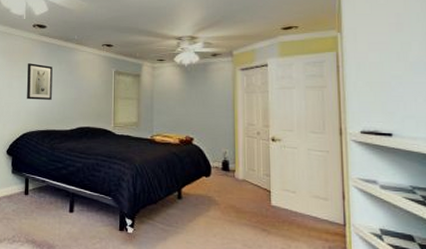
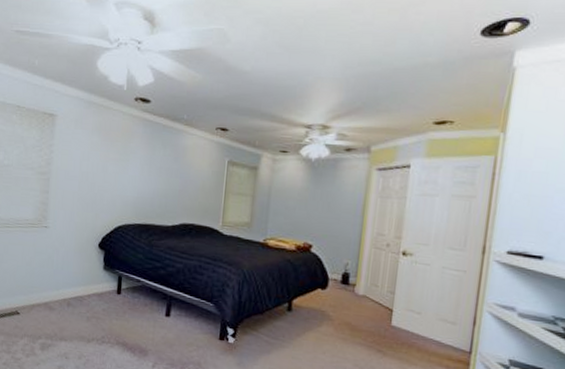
wall art: present [27,63,53,100] -> none [124,144,156,190]

